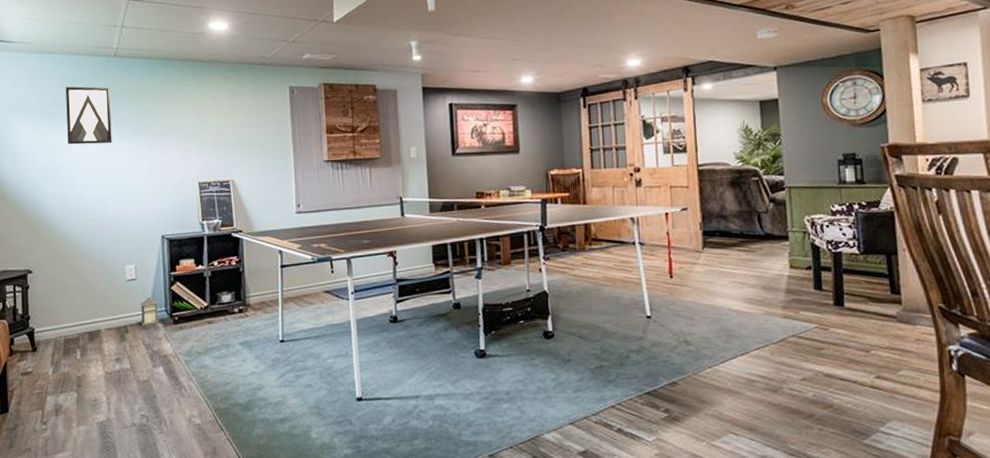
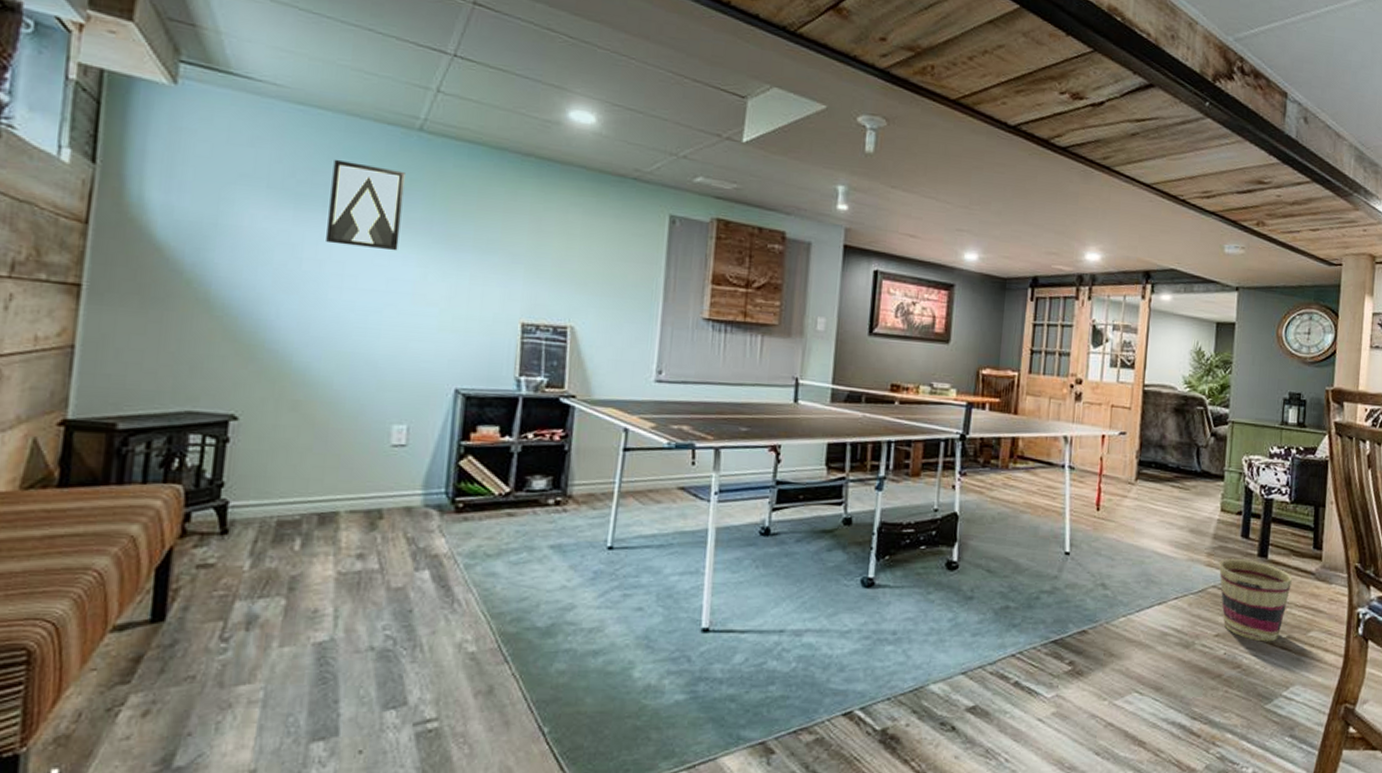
lantern: present [140,286,159,326] -> none [404,457,434,512]
basket: none [795,309,874,383] -> present [1218,559,1293,642]

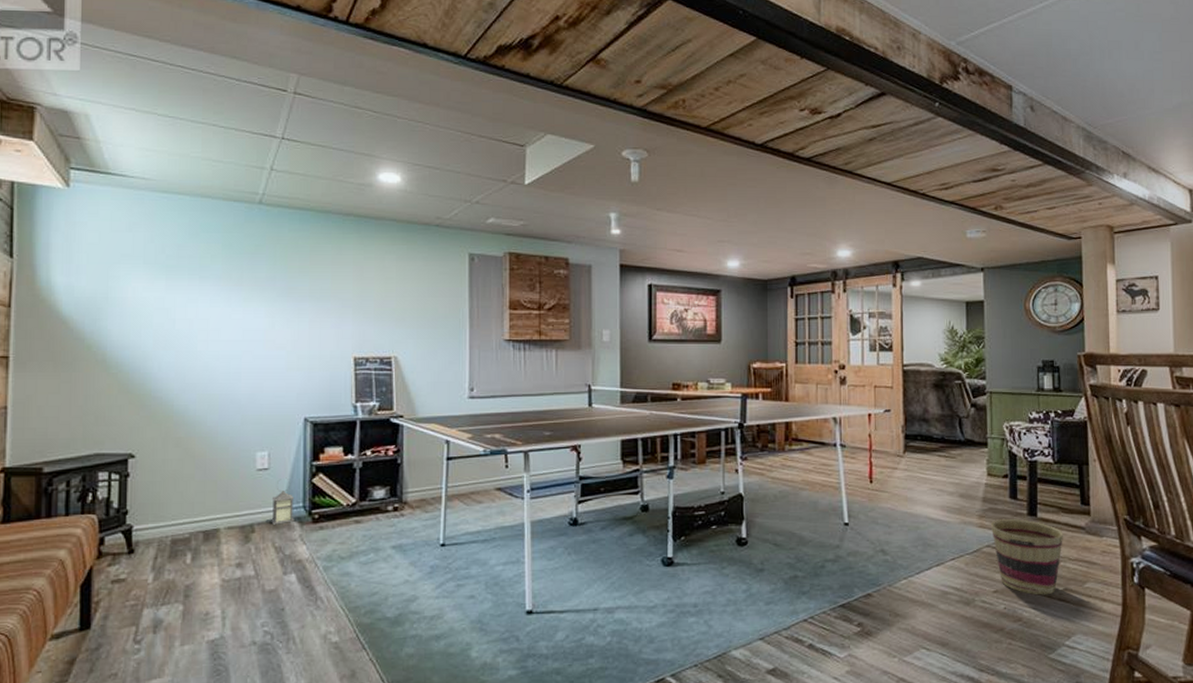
wall art: present [326,159,405,251] -> none [193,234,251,306]
lantern: none [404,457,434,512] -> present [271,477,295,525]

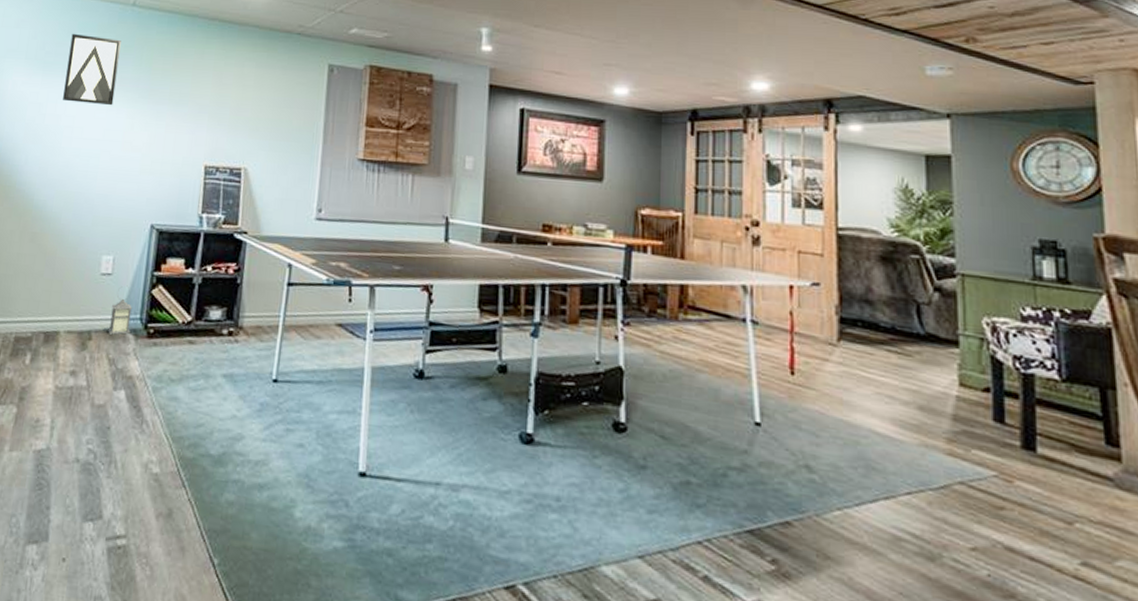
wall art: none [193,234,251,306] -> present [63,33,121,106]
basket: present [990,519,1064,596] -> none [964,448,1080,568]

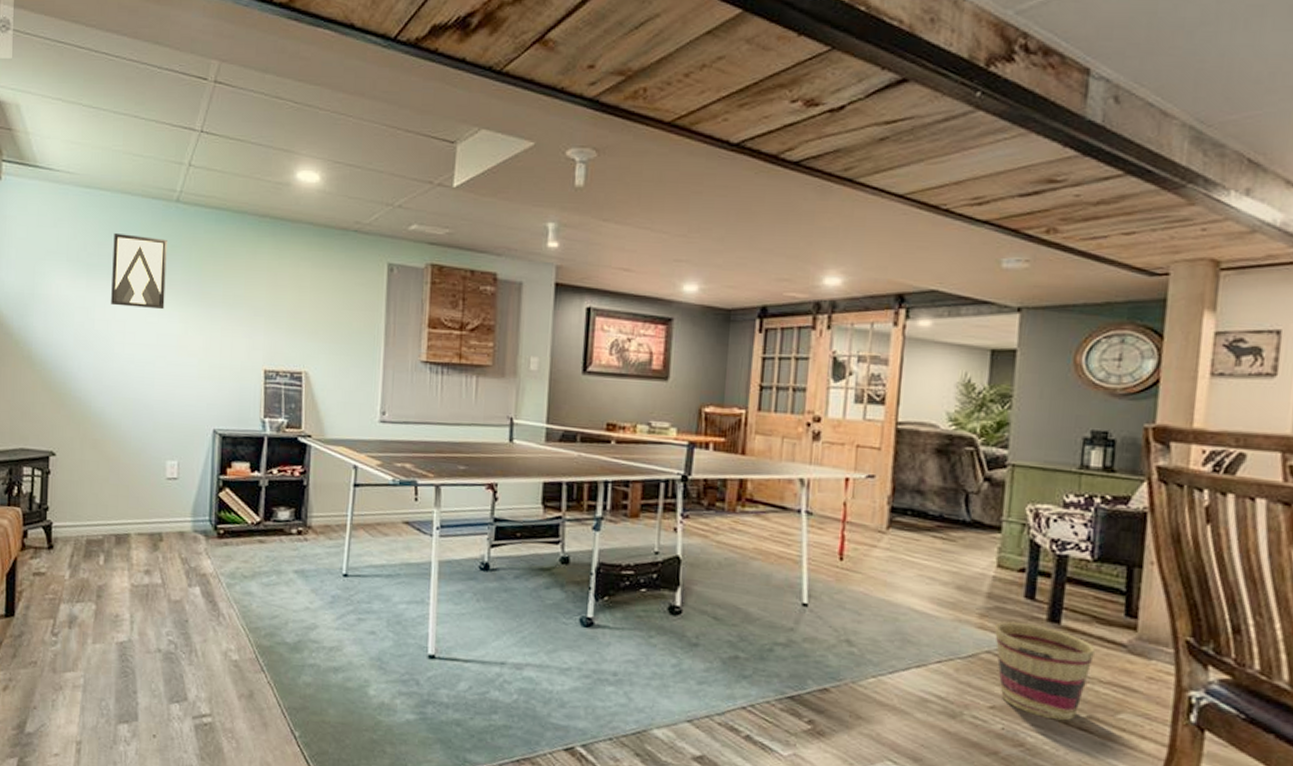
lantern: present [108,285,132,335] -> none [178,489,201,536]
basket: none [964,448,1080,568] -> present [994,622,1096,721]

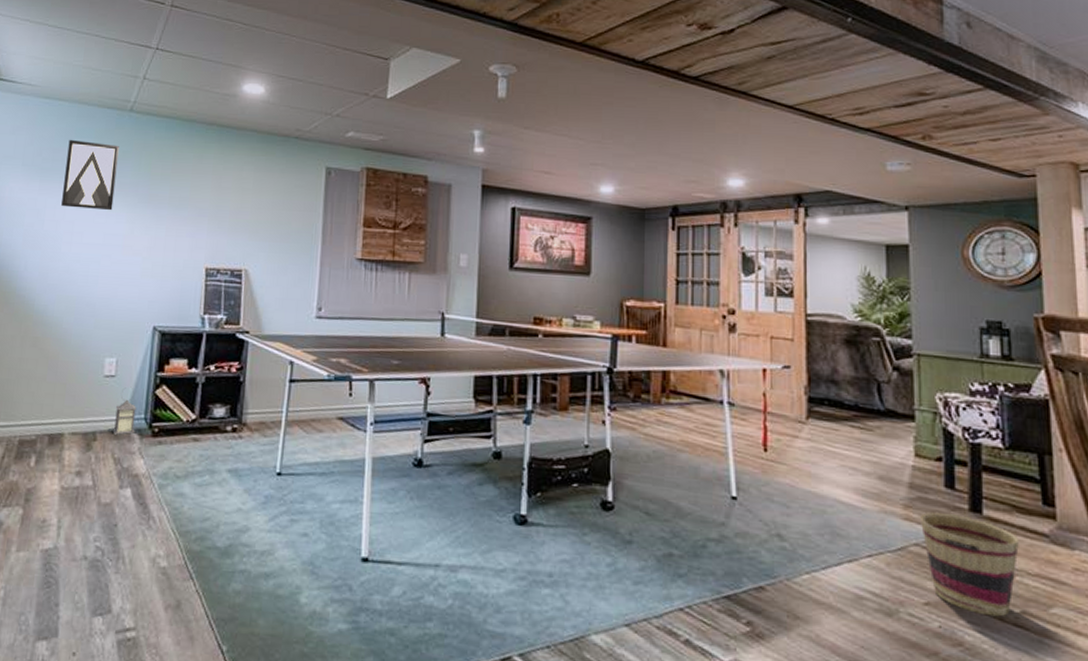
lantern: none [178,489,201,536] -> present [112,386,136,435]

